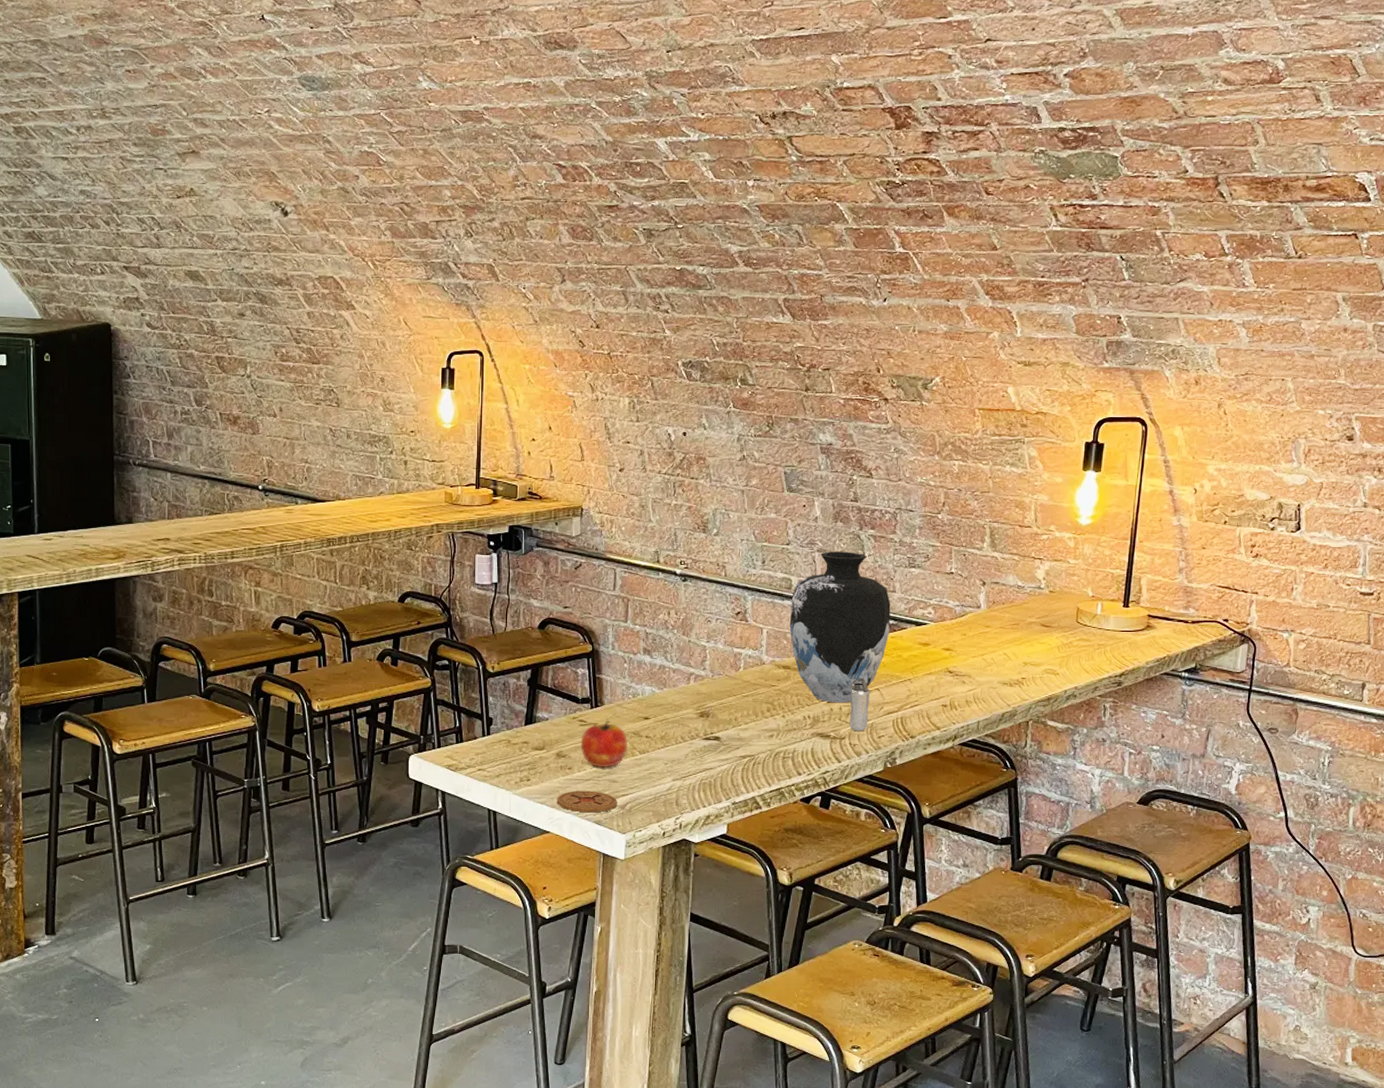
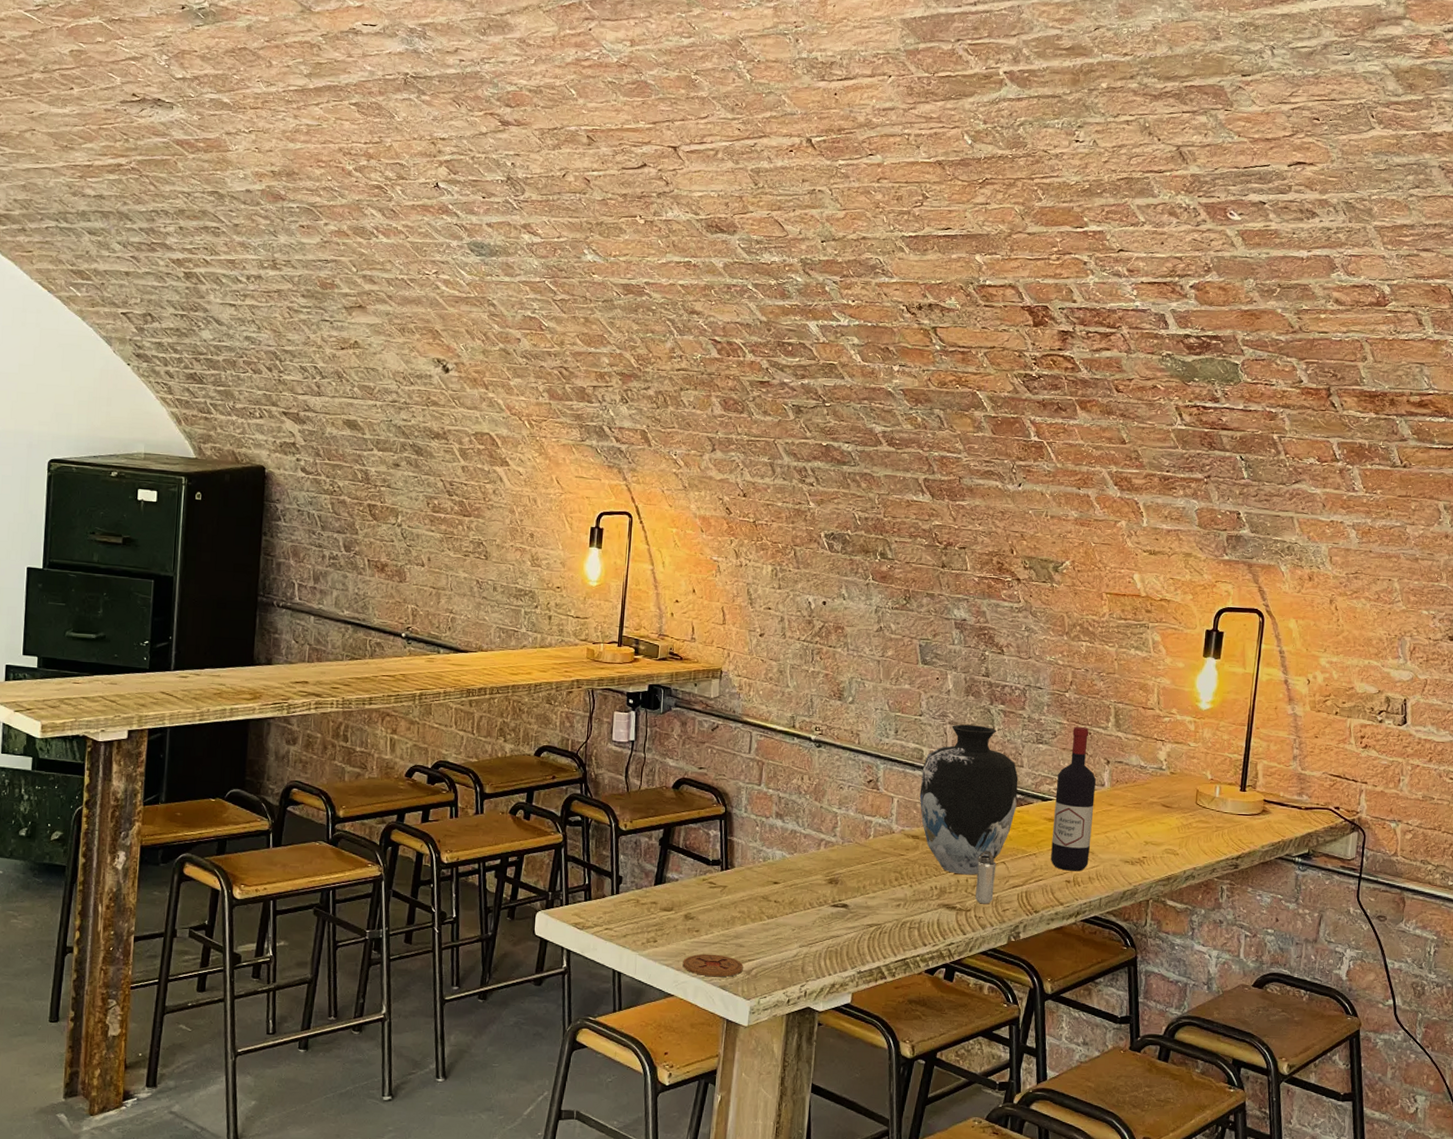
apple: present [580,720,629,767] -> none [709,883,757,931]
wine bottle: none [926,548,972,695] -> present [1051,726,1097,871]

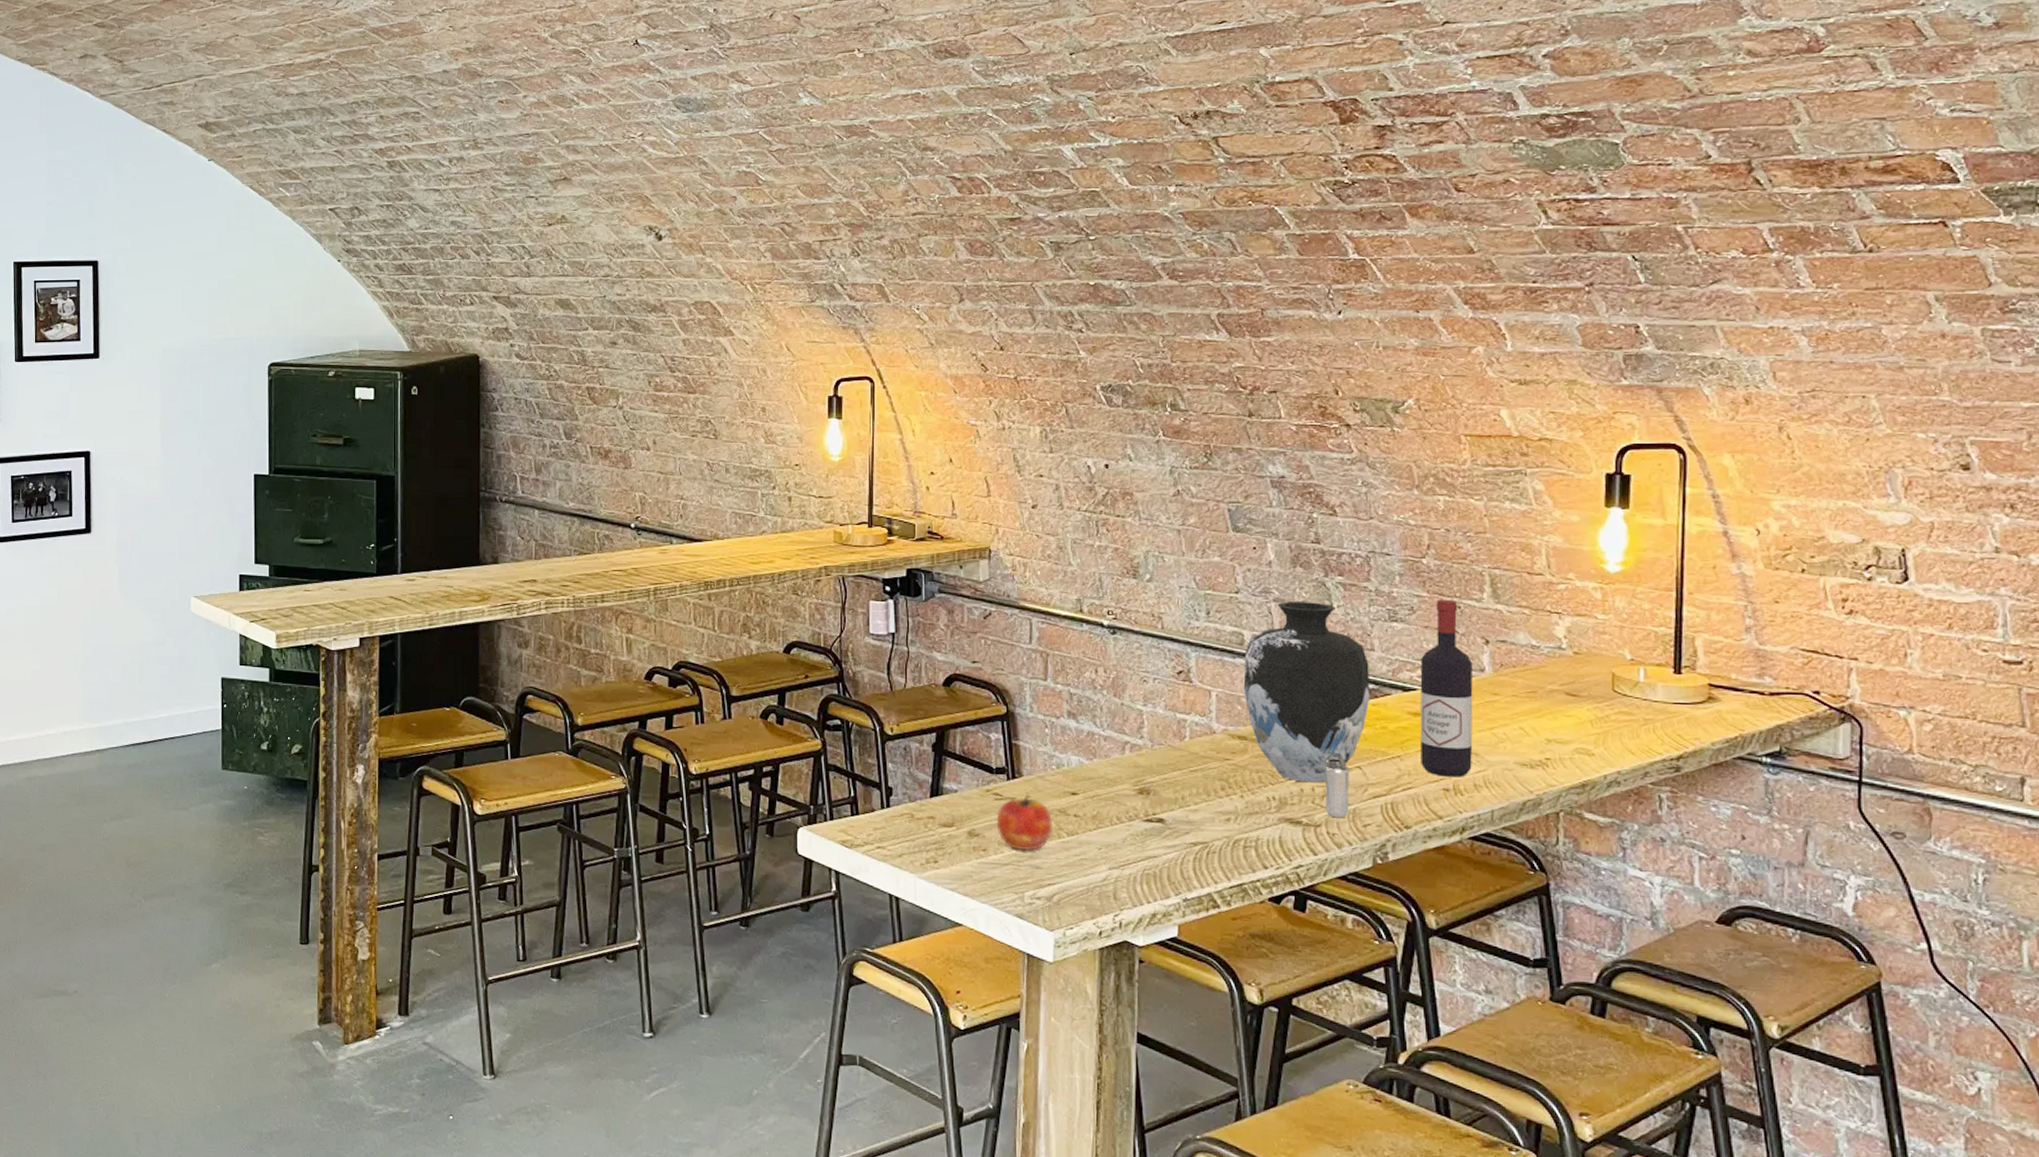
coaster: present [682,954,743,977] -> none [970,876,1042,904]
apple: none [709,883,757,931] -> present [996,794,1054,850]

